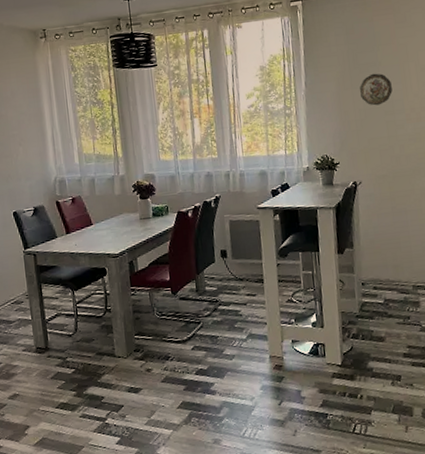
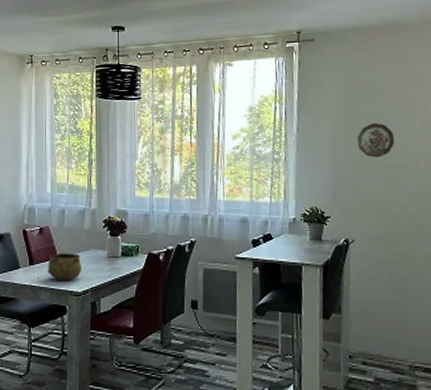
decorative bowl: none [84,218,116,246] -> present [48,253,81,281]

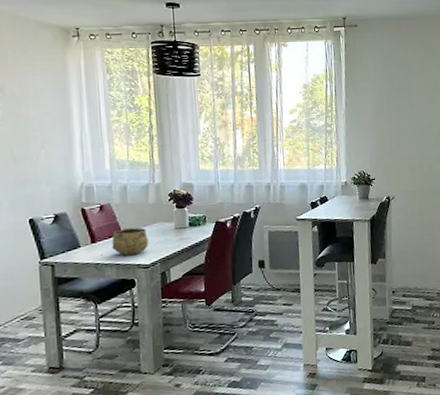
decorative plate: present [356,123,394,158] -> none [394,99,423,128]

